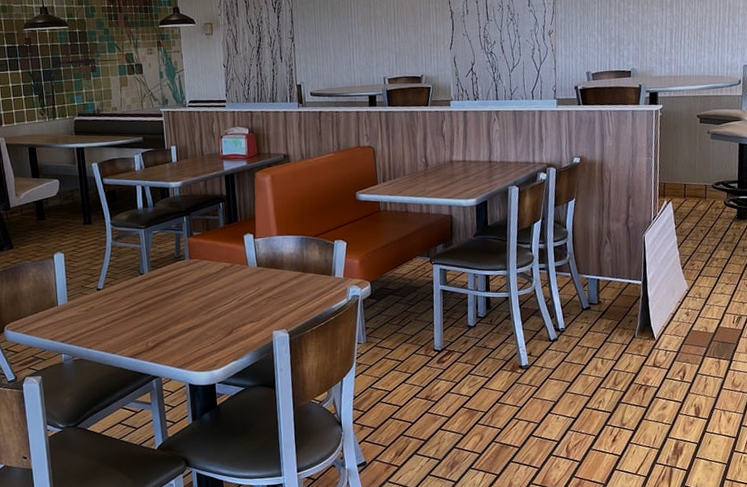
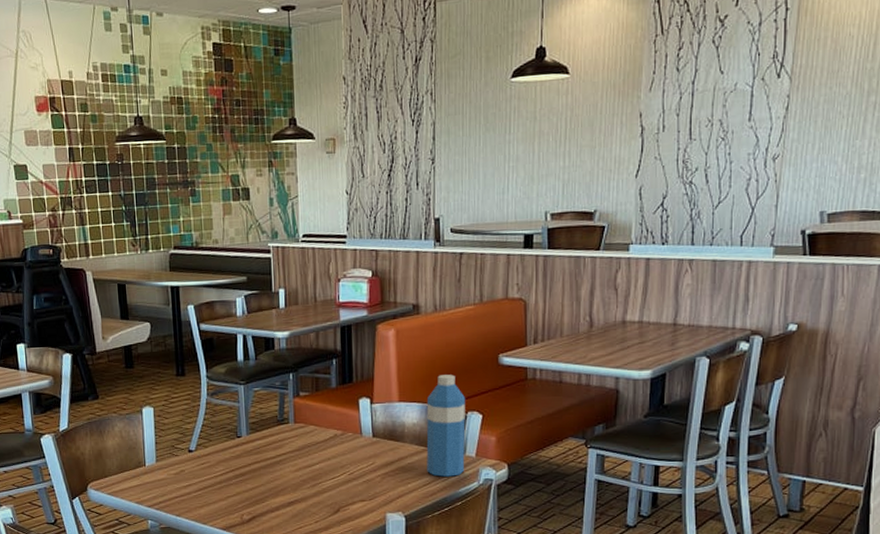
water bottle: none [300,210,335,297] -> present [426,374,466,477]

